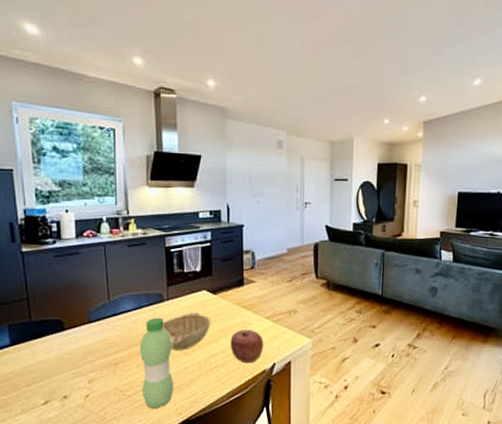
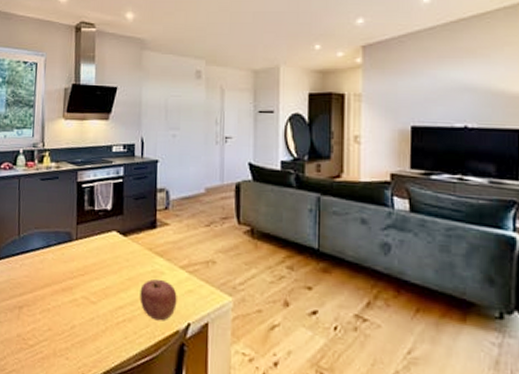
water bottle: present [139,317,174,408] -> none [44,258,78,364]
decorative bowl: present [163,313,211,350] -> none [70,255,120,298]

